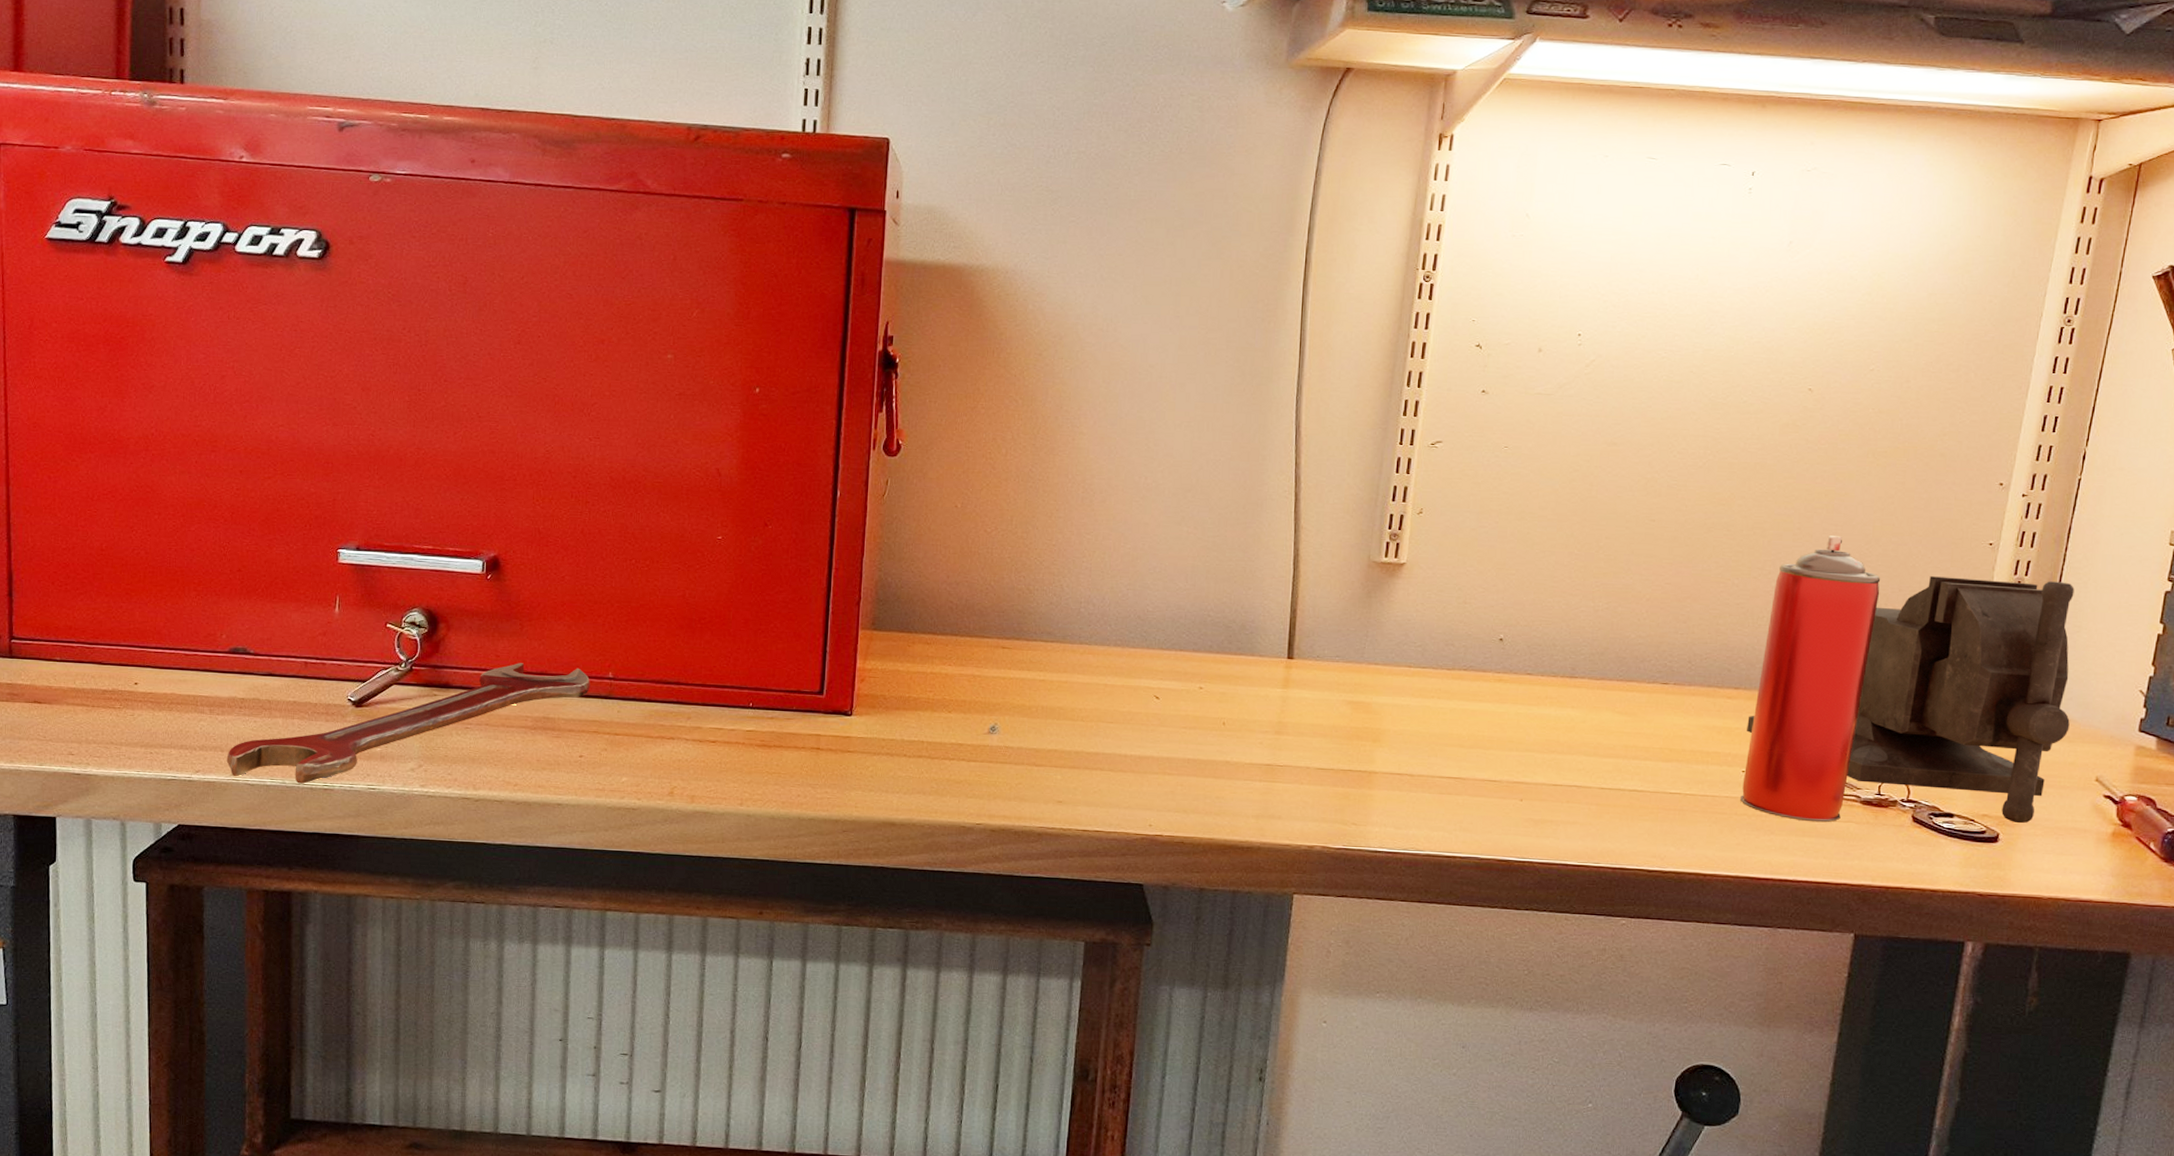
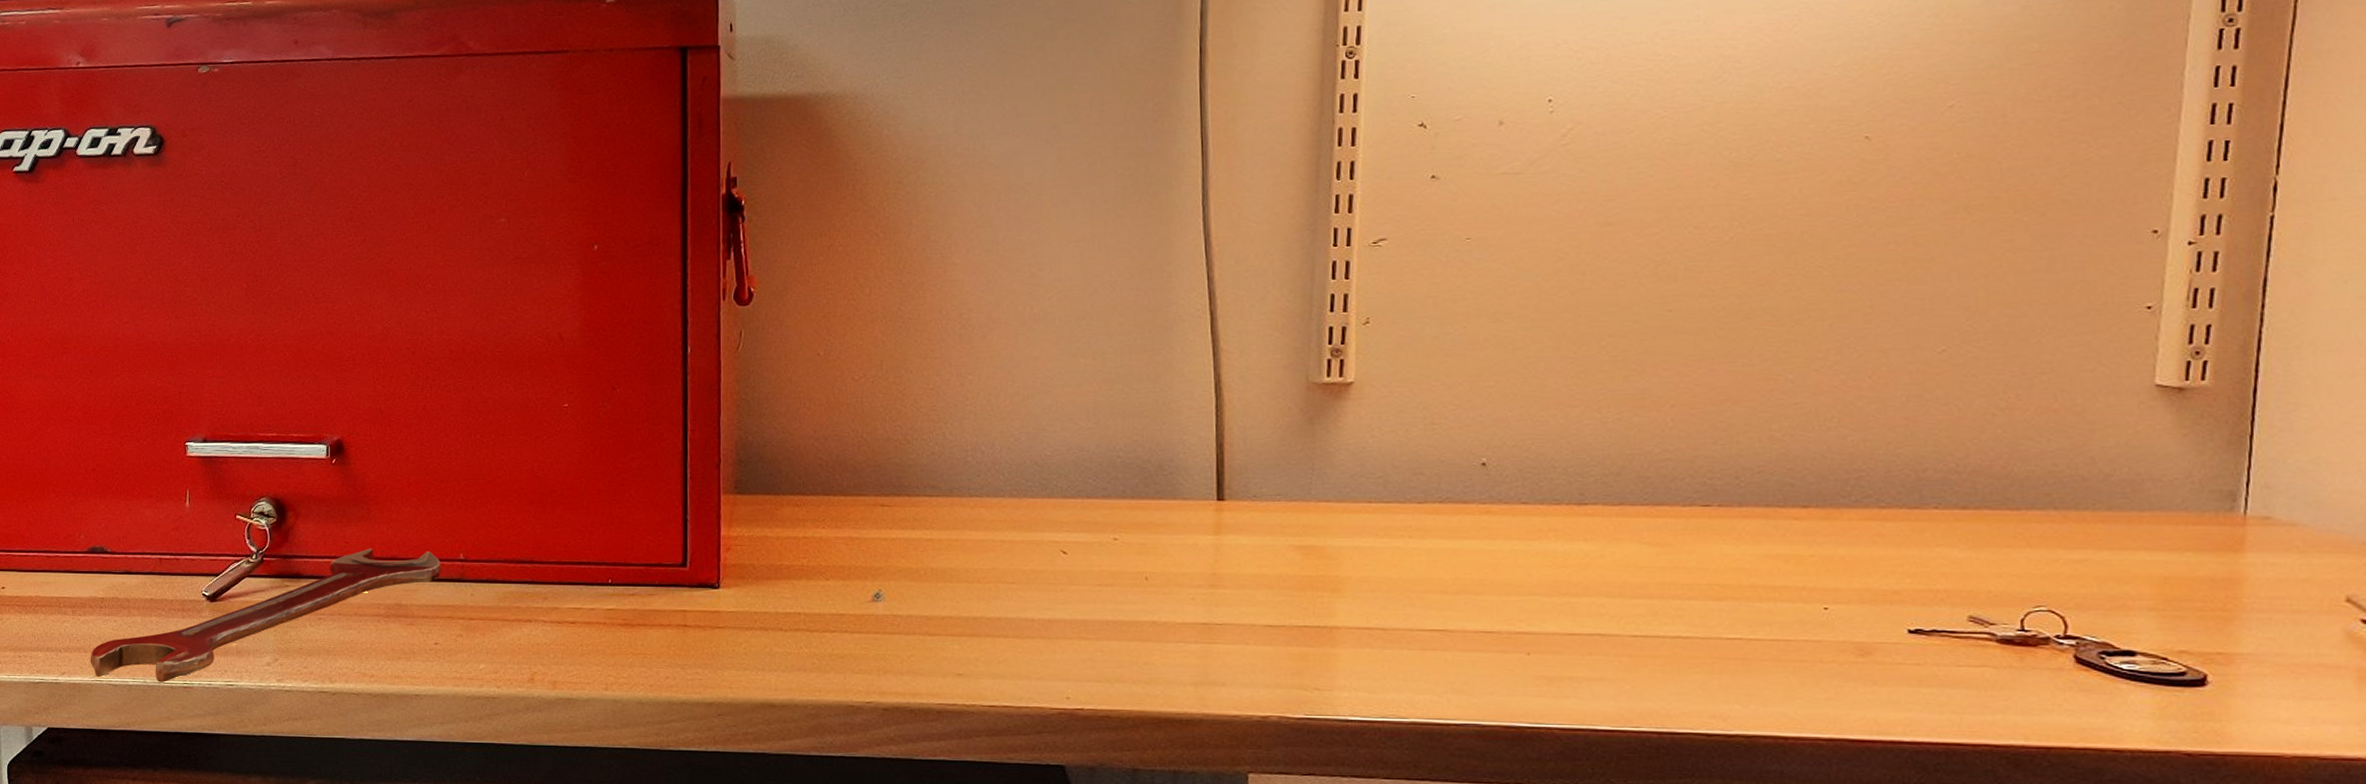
aerosol can: present [1740,535,1881,823] -> none [1825,311,1995,668]
vise: present [1747,576,2075,824] -> none [1824,348,2297,661]

